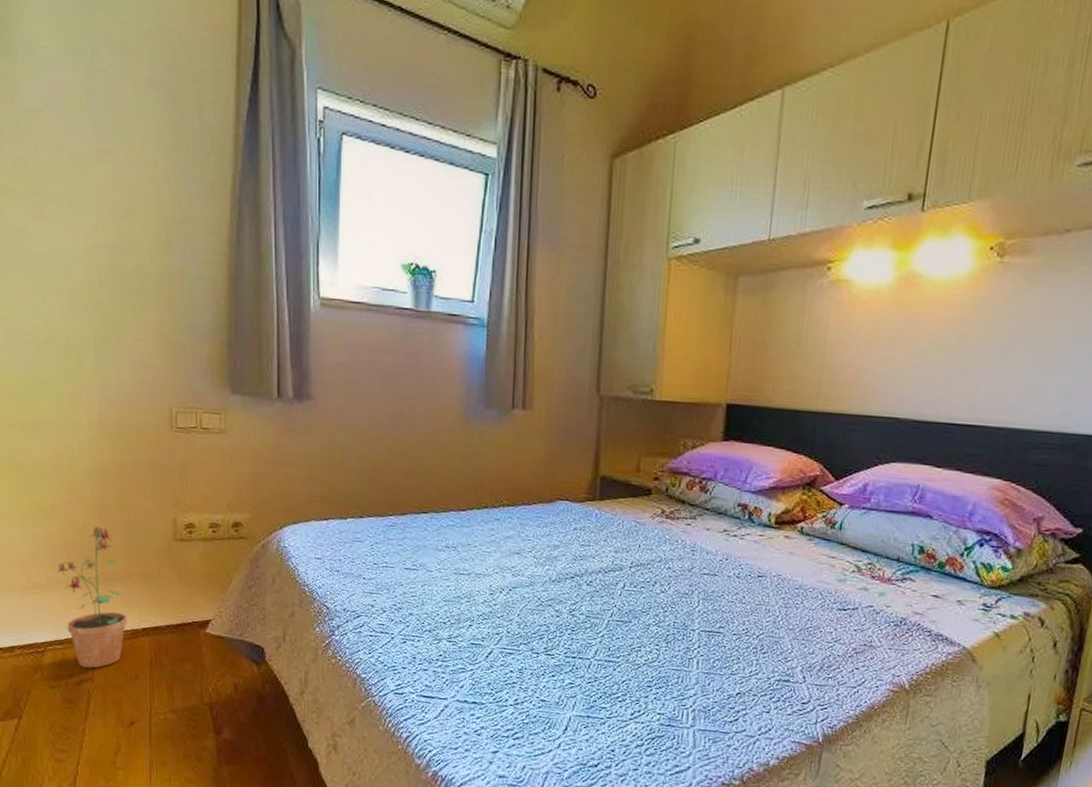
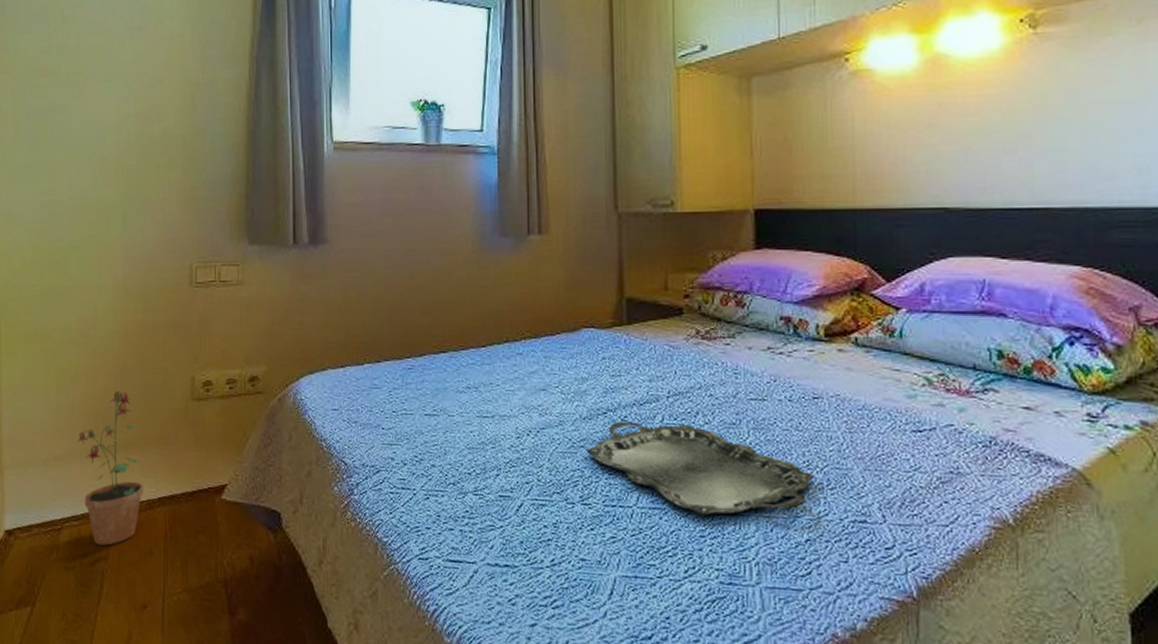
serving tray: none [554,585,751,670] -> present [587,421,815,516]

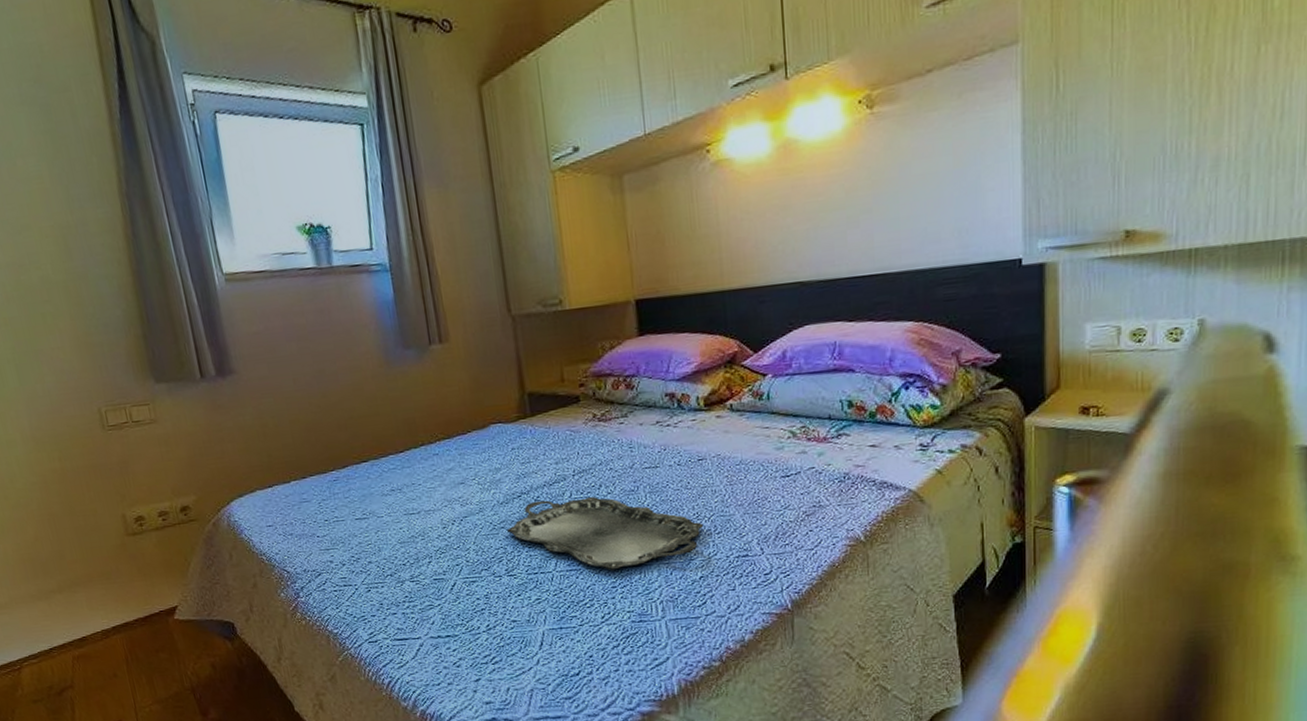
potted plant: present [78,391,143,546] -> none [18,536,97,677]

